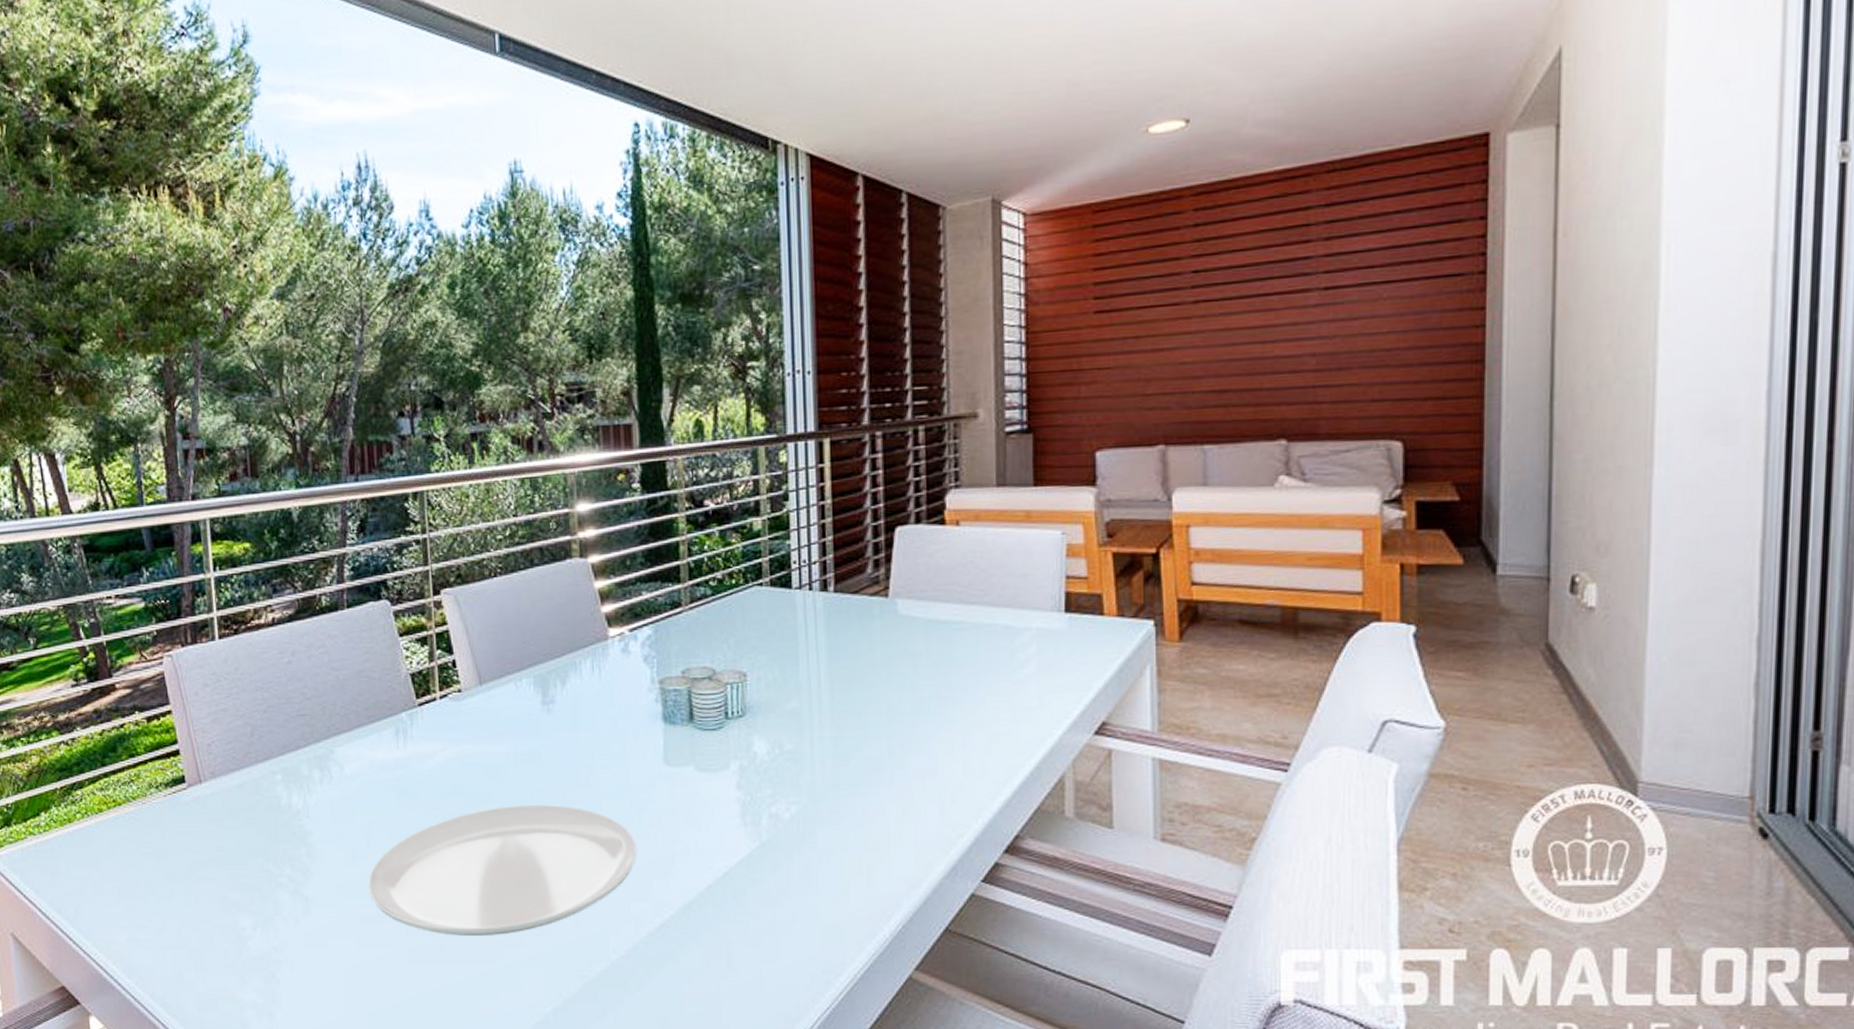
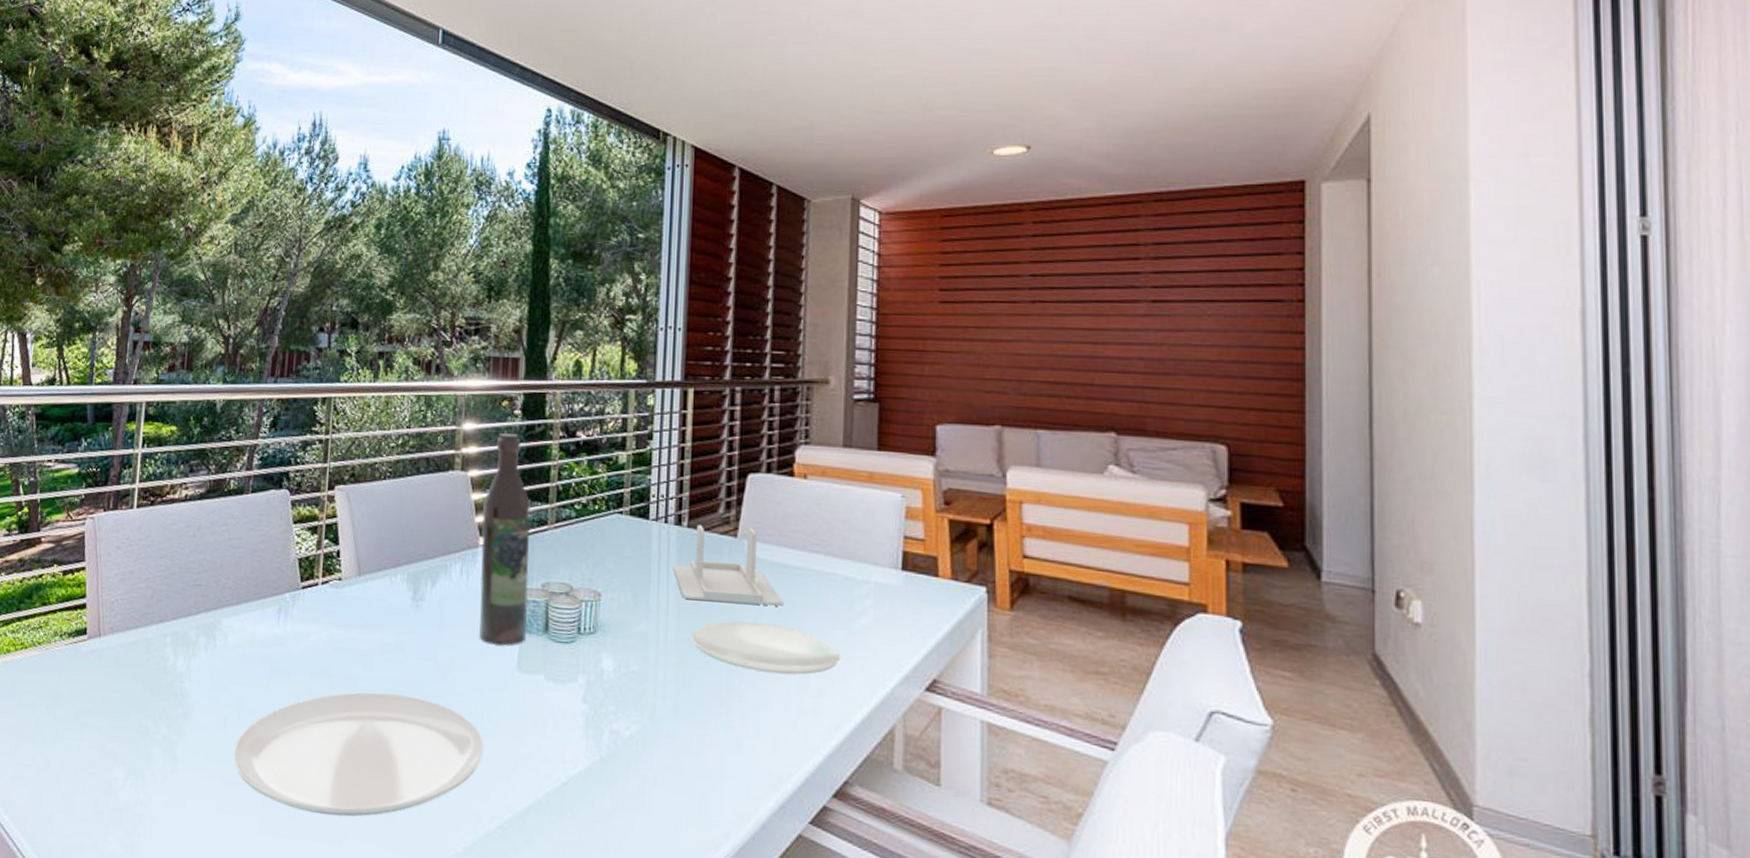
wine bottle: none [608,510,670,741] -> present [479,433,531,645]
napkin holder: none [821,585,943,670] -> present [673,524,784,606]
plate: none [847,685,1006,736] -> present [692,621,841,675]

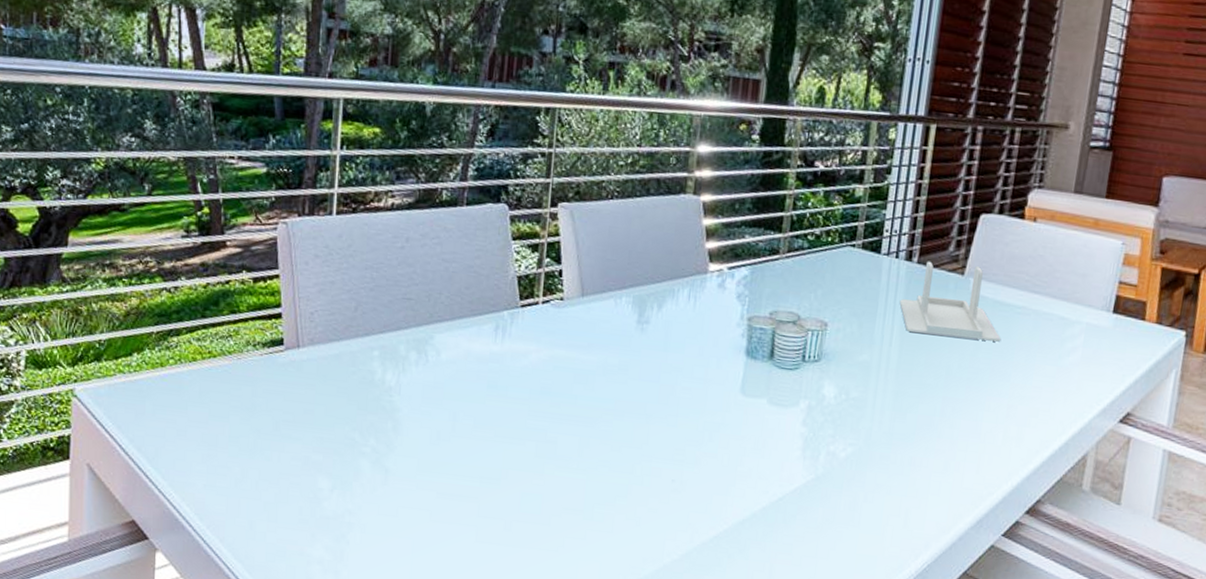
plate: present [233,692,484,817] -> none [447,411,704,527]
wine bottle: present [479,433,531,645] -> none [704,158,763,370]
plate: present [692,621,841,675] -> none [911,354,1048,406]

